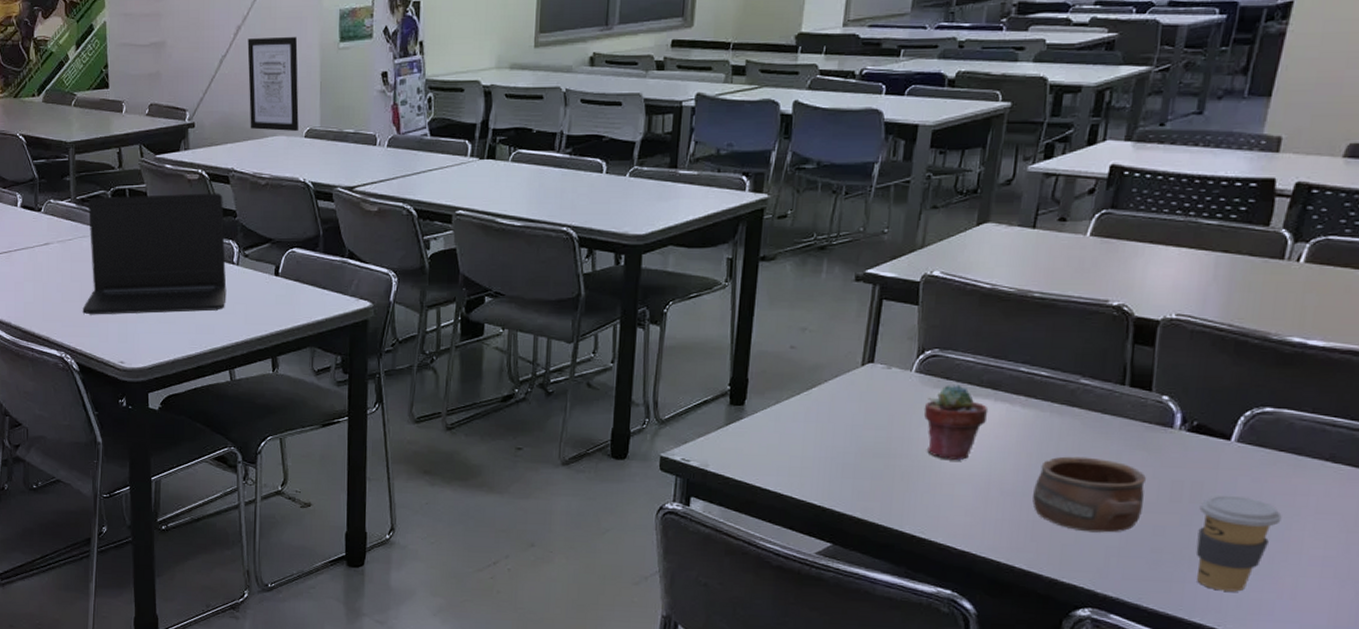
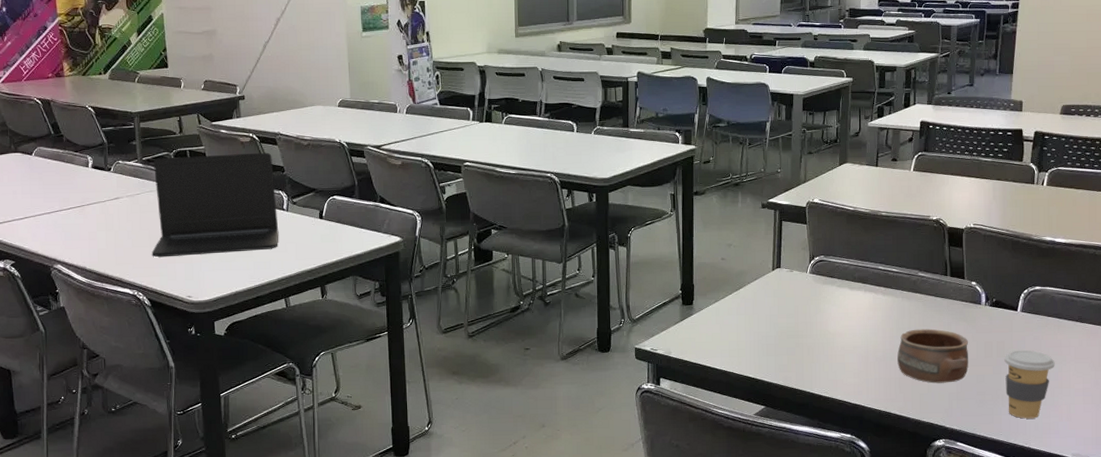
wall art: present [247,37,299,132] -> none [286,28,333,103]
potted succulent: present [923,385,989,461] -> none [818,281,861,337]

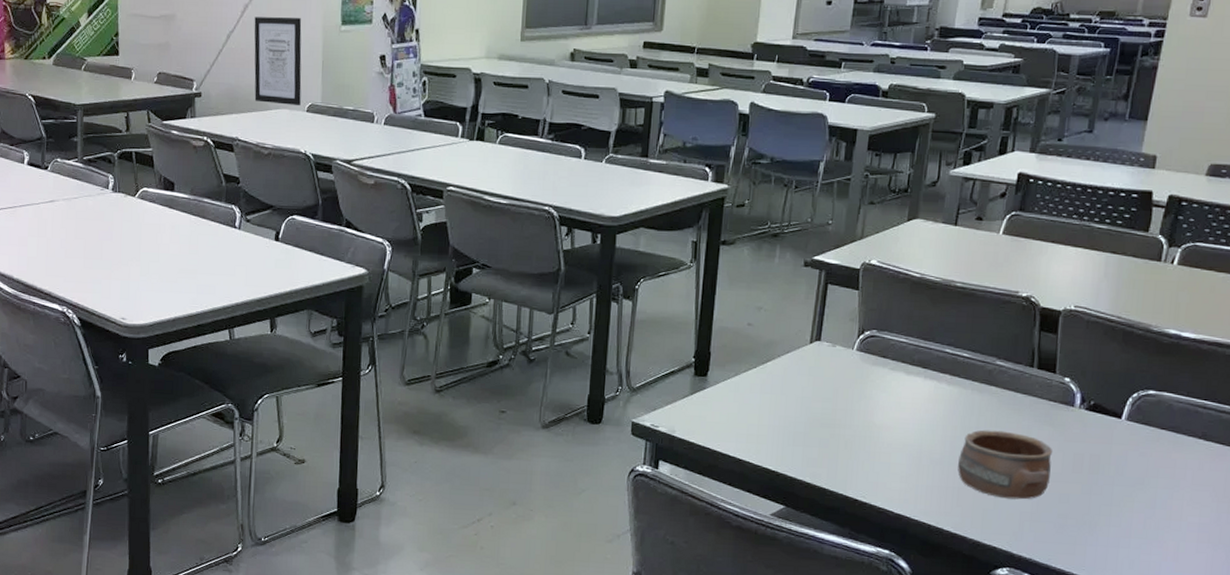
laptop: present [152,152,279,258] -> none [85,158,228,272]
wall art: none [286,28,333,103] -> present [254,17,302,106]
coffee cup: present [1004,350,1055,419] -> none [1095,467,1165,554]

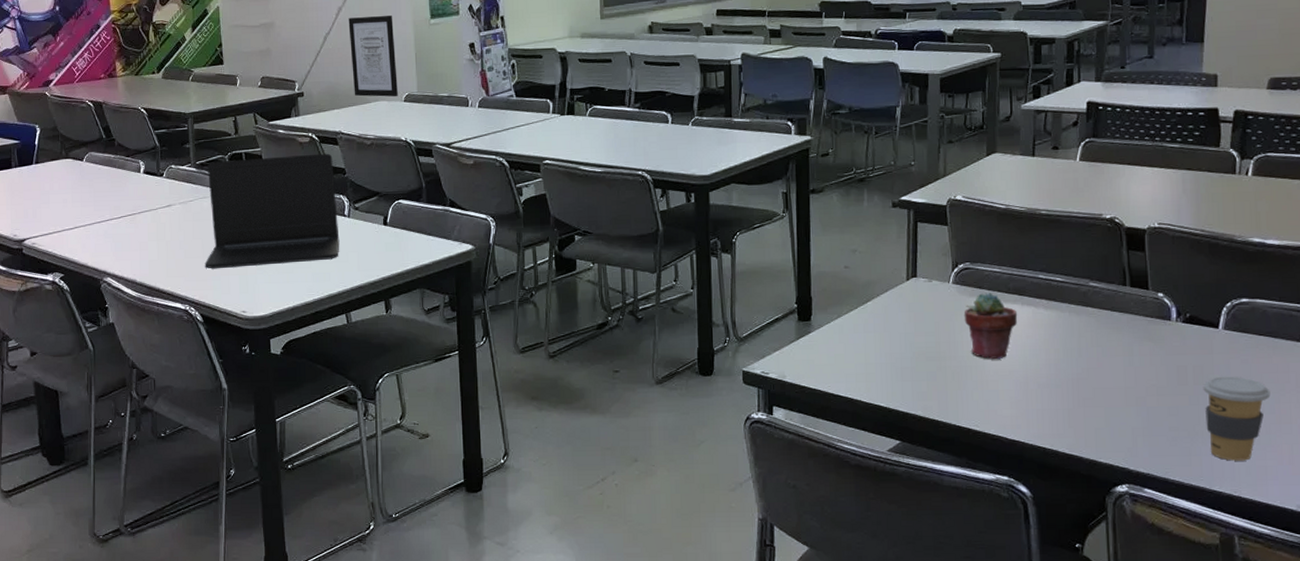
laptop: none [85,158,228,272] -> present [205,153,340,269]
potted succulent: none [863,363,920,432] -> present [963,293,1018,360]
pottery: present [958,430,1052,500] -> none [1065,350,1157,416]
coffee cup: none [1095,467,1165,554] -> present [1203,376,1271,461]

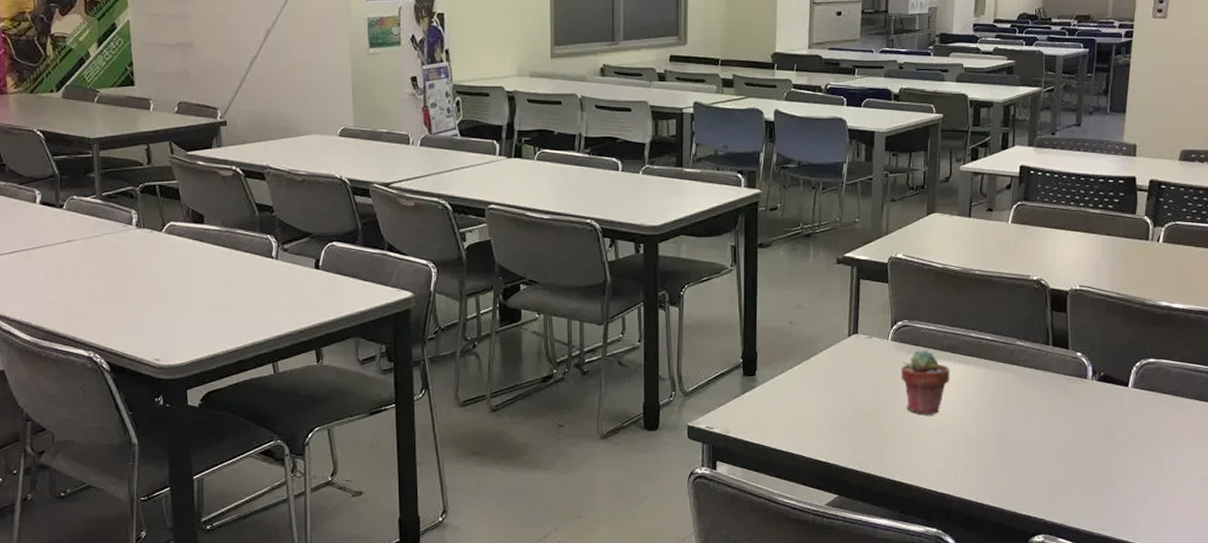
laptop: present [205,153,340,269] -> none [112,189,266,313]
wall art: present [348,16,398,97] -> none [278,42,332,131]
coffee cup: present [1203,376,1271,461] -> none [1113,431,1170,511]

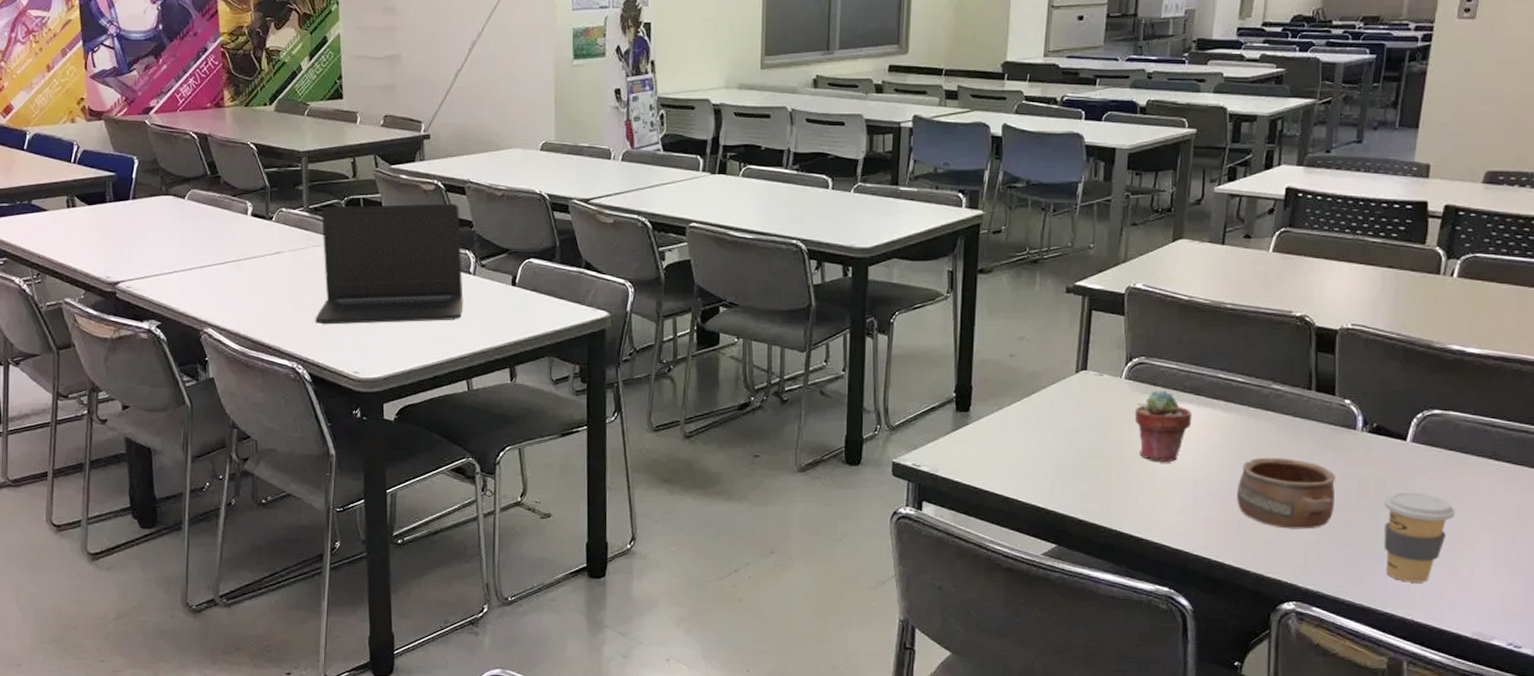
laptop: none [112,189,266,313] -> present [315,203,463,325]
pottery: none [991,406,1072,470] -> present [1237,457,1335,529]
coffee cup: none [1113,431,1170,511] -> present [1383,491,1455,583]

